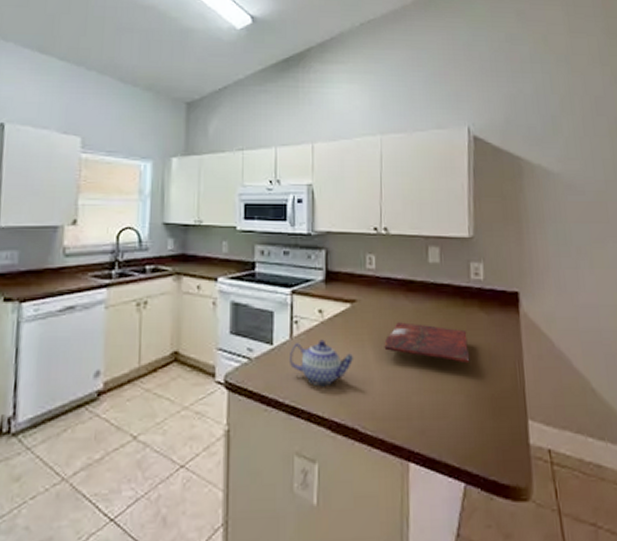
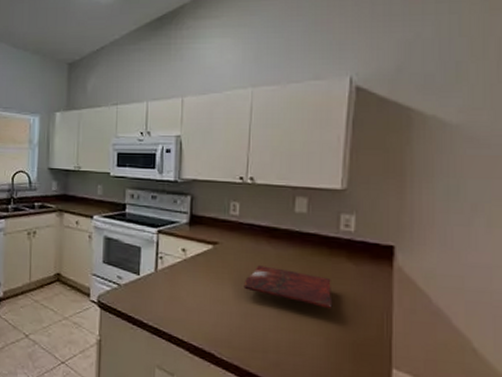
teapot: present [288,339,354,387] -> none [153,274,214,315]

